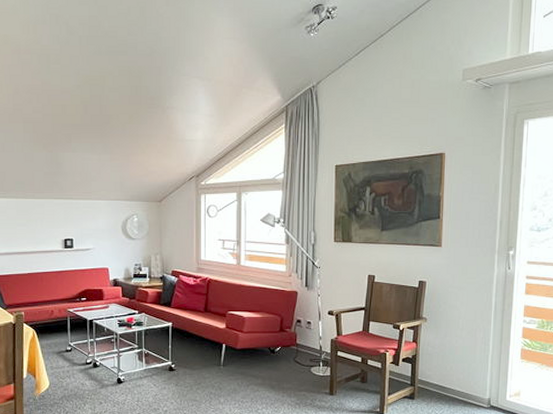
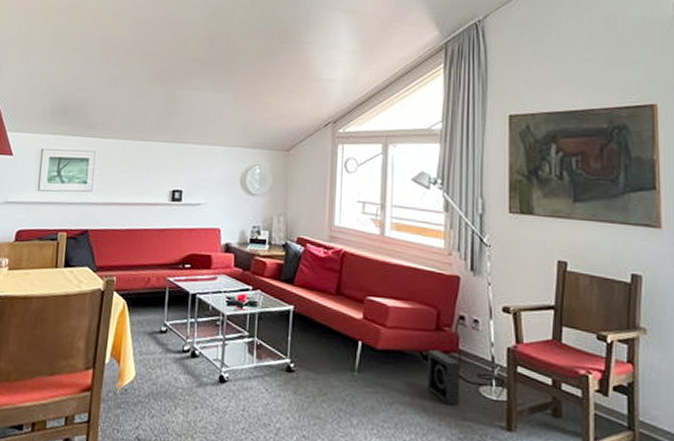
speaker: none [273,345,297,382] -> present [426,349,460,406]

